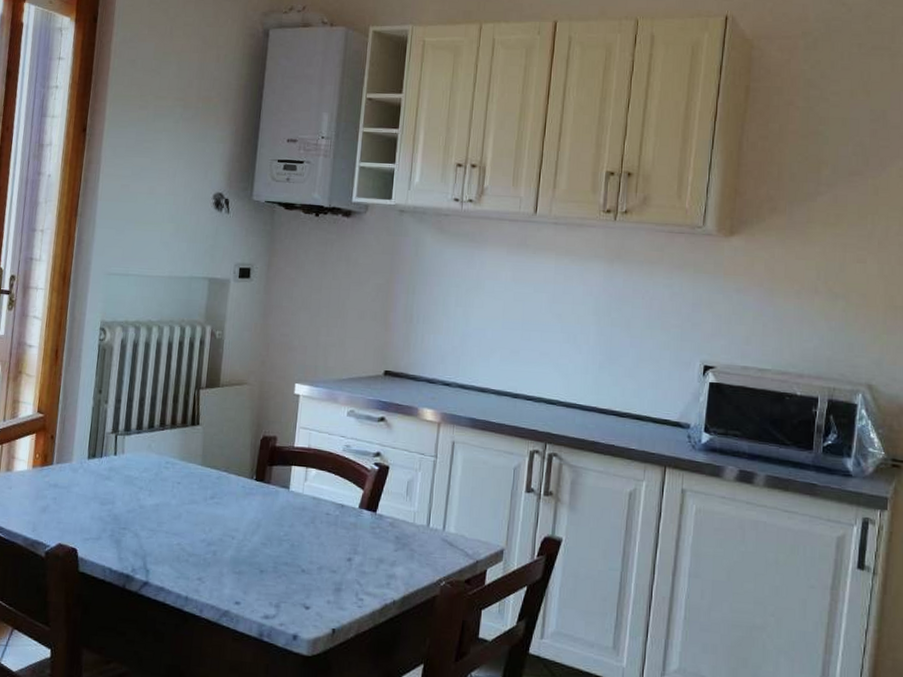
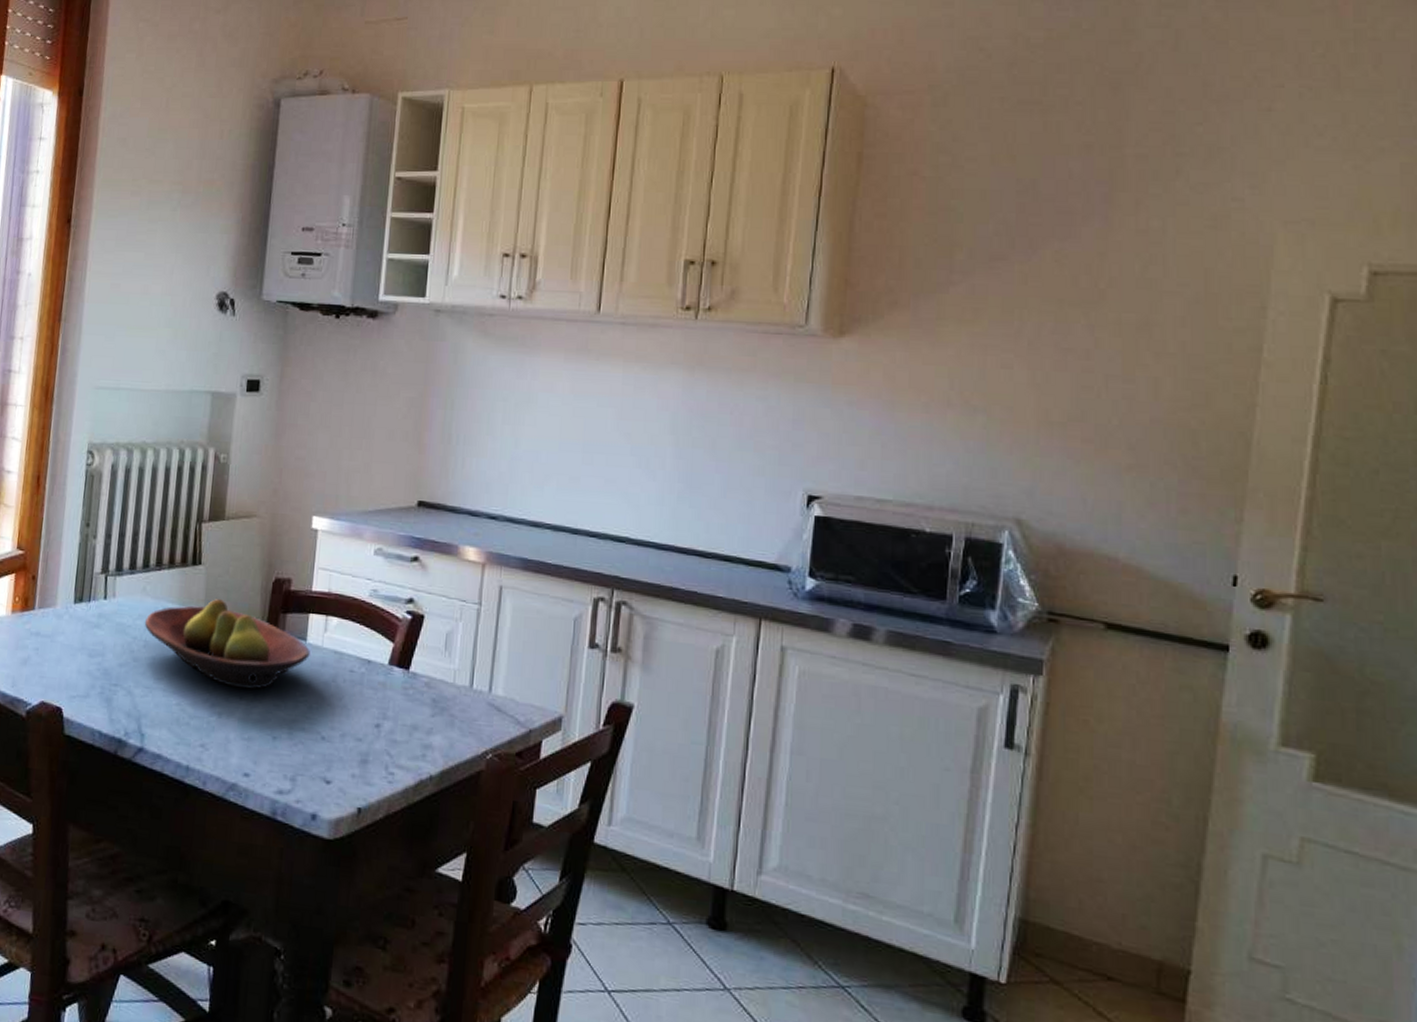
fruit bowl: none [149,454,293,531] -> present [144,599,310,690]

